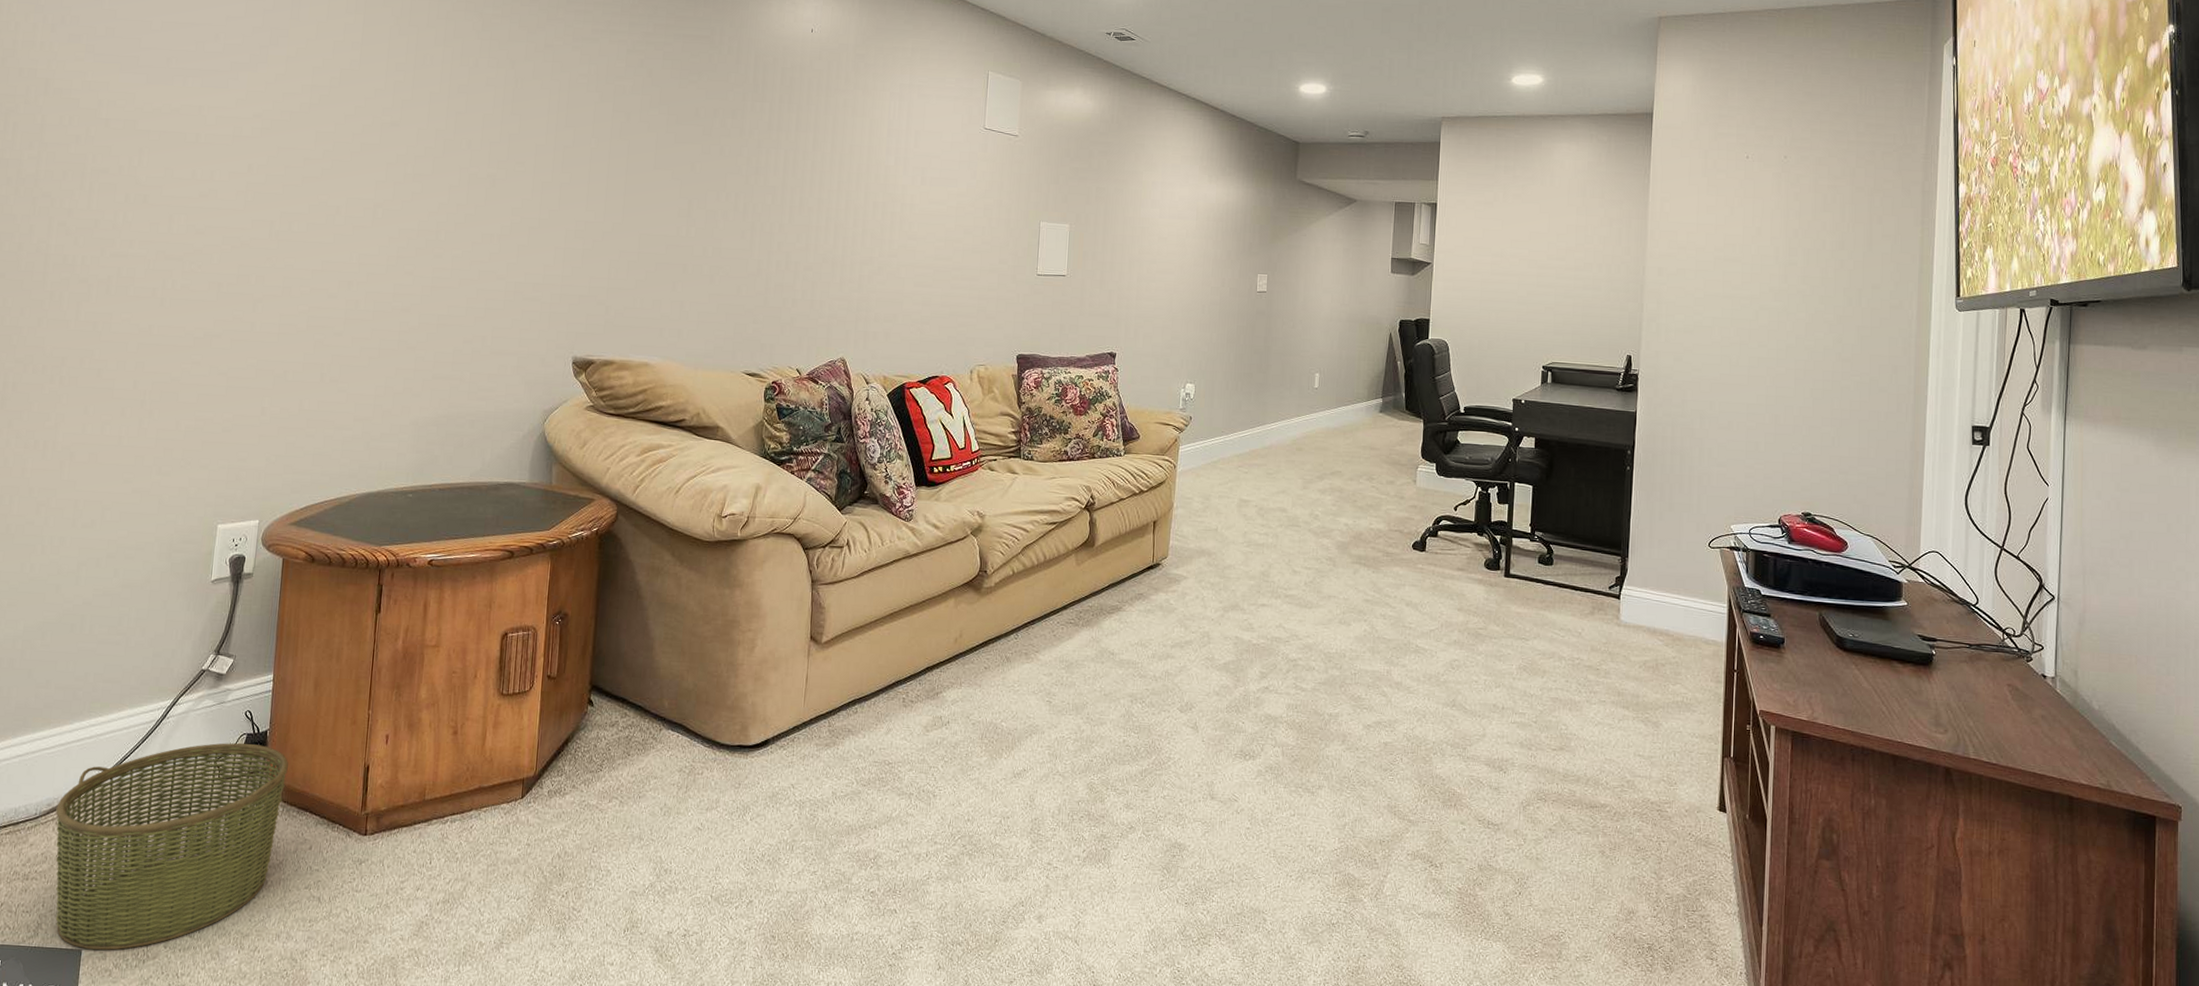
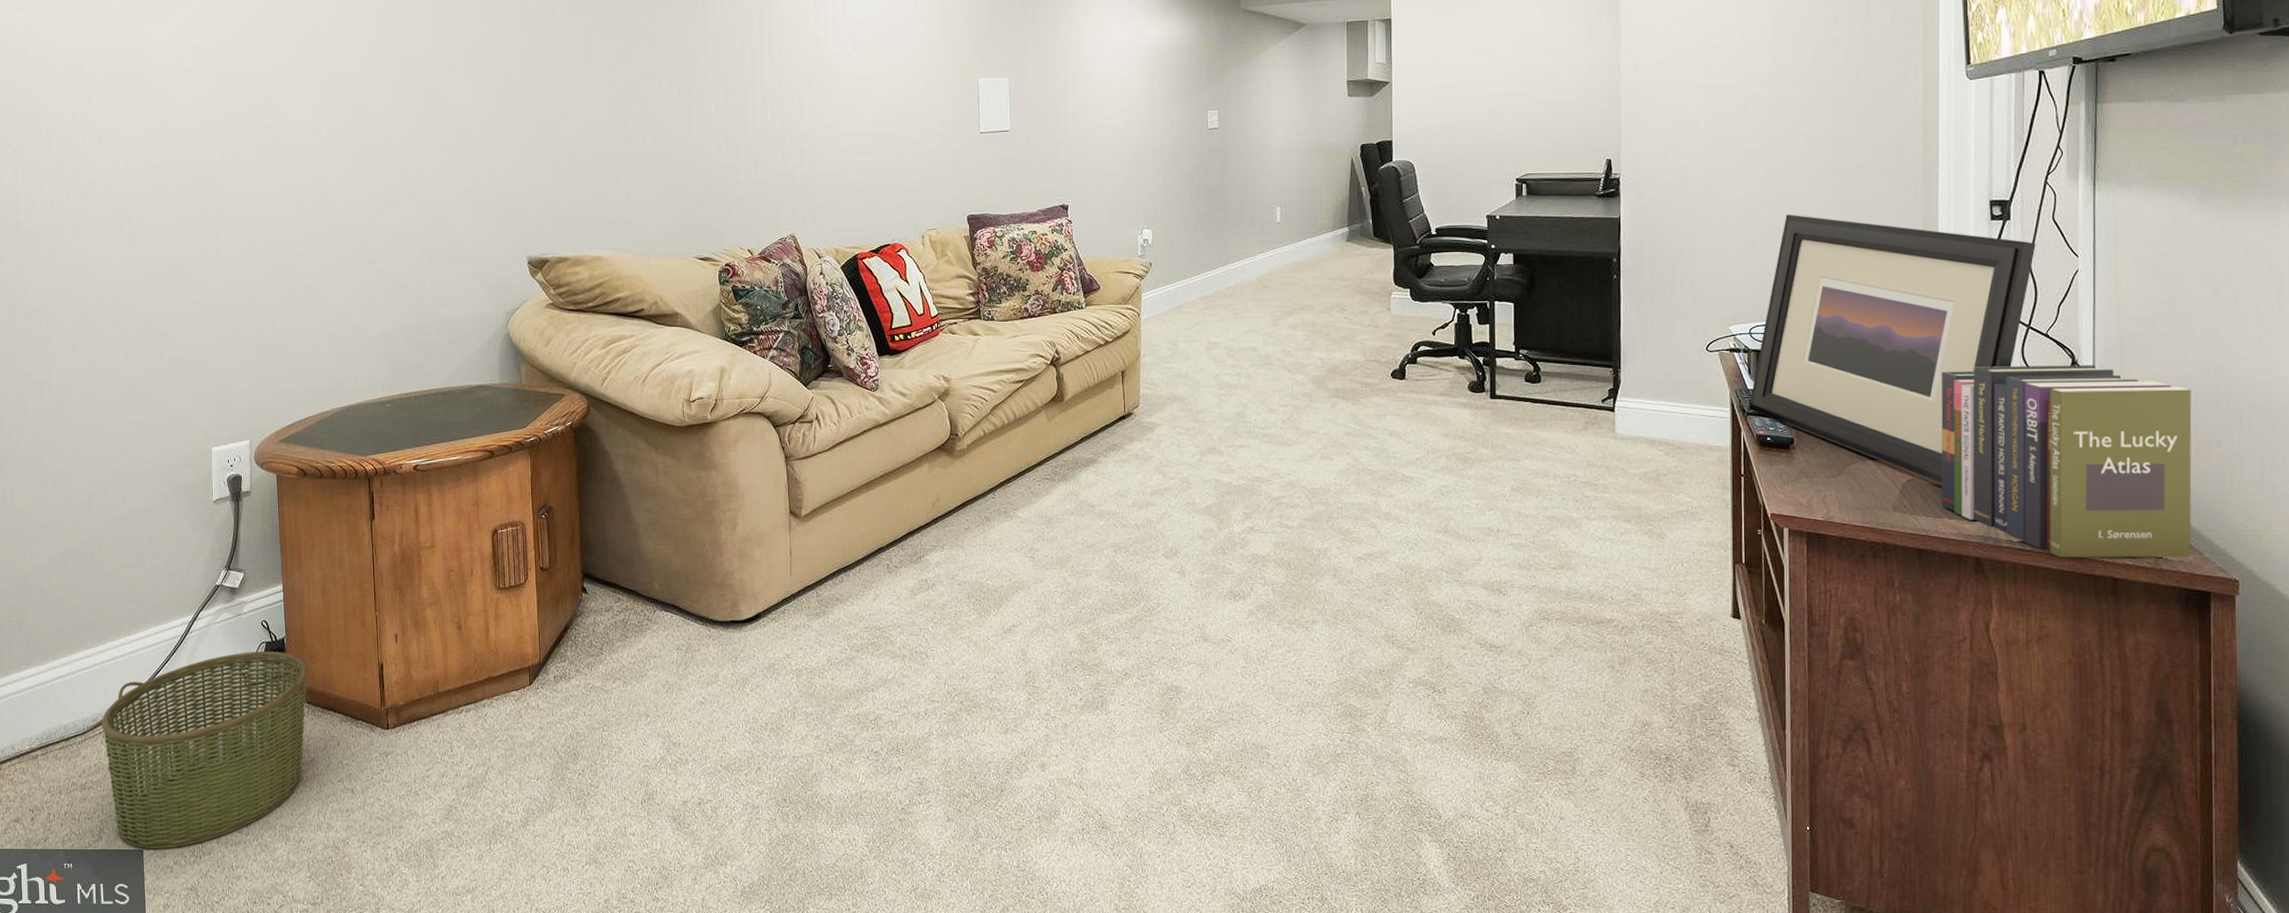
picture frame: none [1744,422,2011,693] -> present [1748,214,2036,484]
books: none [1917,582,2145,781] -> present [1941,364,2192,558]

